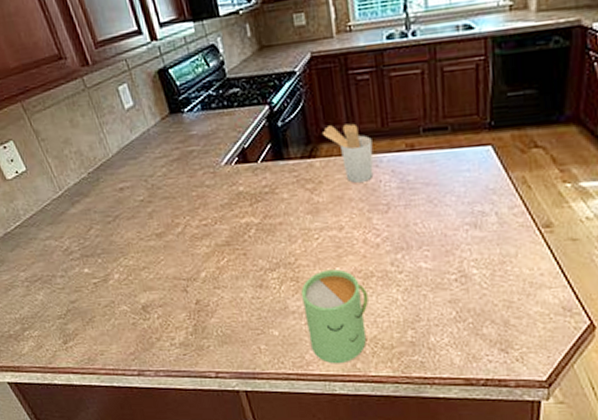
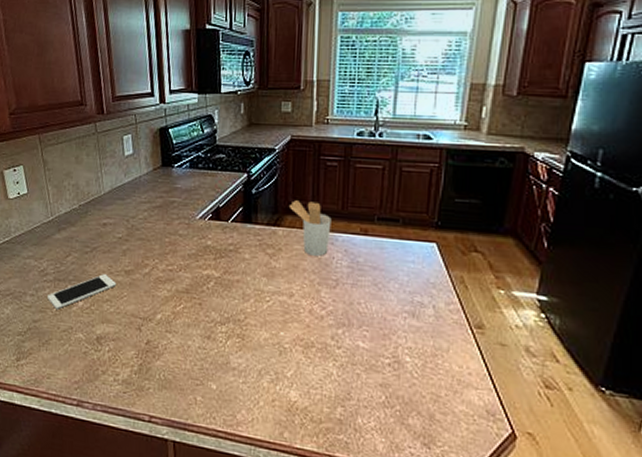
cell phone: none [79,241,150,286] -> present [47,274,117,309]
mug: present [301,269,368,364] -> none [244,332,305,430]

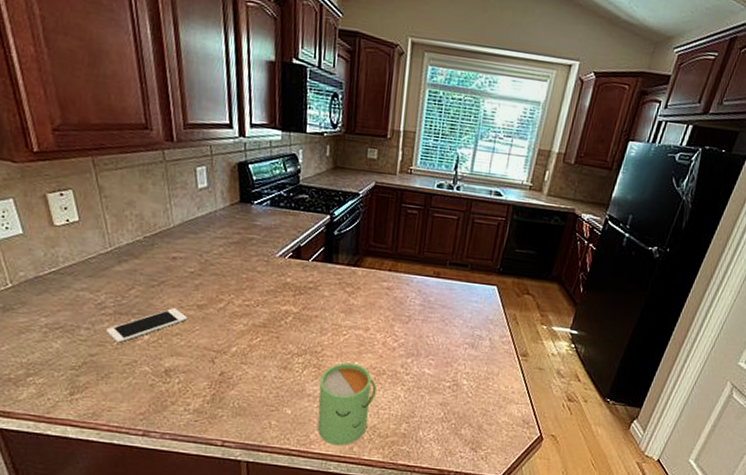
mug: none [244,332,305,430] -> present [317,362,377,446]
utensil holder: present [288,200,332,256] -> none [369,244,408,295]

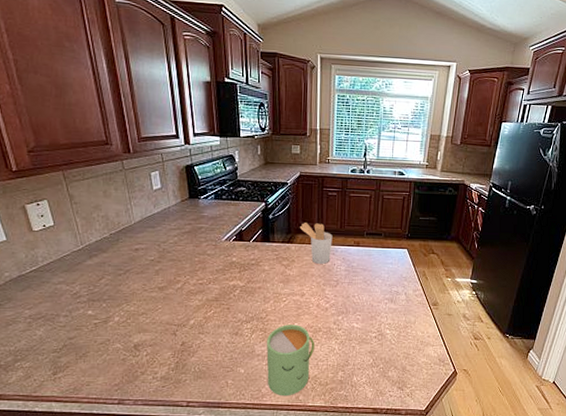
cell phone: present [106,308,188,343] -> none [82,292,151,326]
utensil holder: none [369,244,408,295] -> present [299,223,333,264]

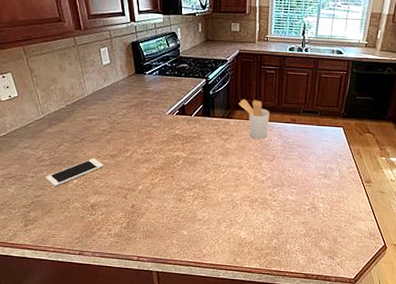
cell phone: none [82,292,151,326] -> present [46,158,104,186]
mug: present [266,324,315,396] -> none [207,194,251,258]

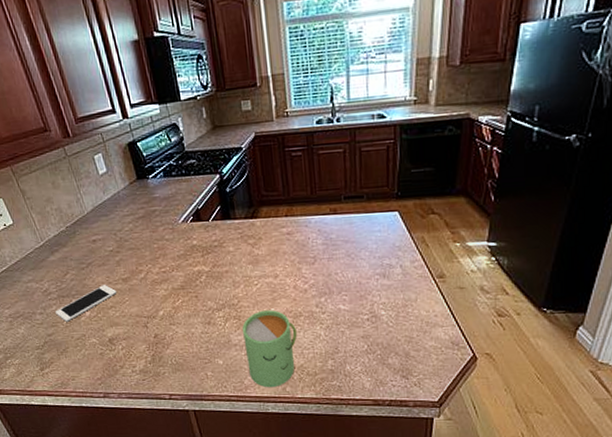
mug: none [207,194,251,258] -> present [242,310,297,388]
utensil holder: present [238,99,270,139] -> none [262,191,304,239]

